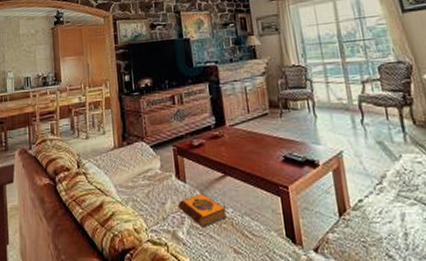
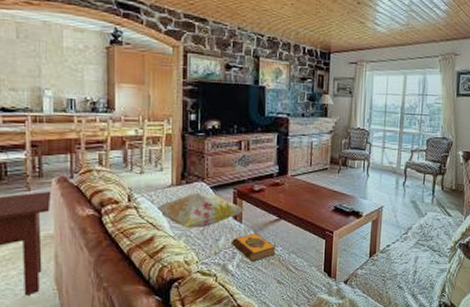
decorative pillow: none [101,152,188,193] -> present [155,192,245,229]

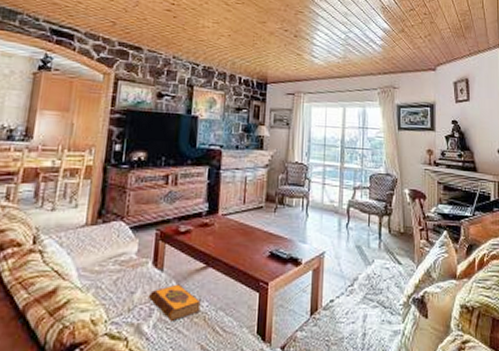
decorative pillow: present [155,192,245,229] -> none [62,233,168,278]

